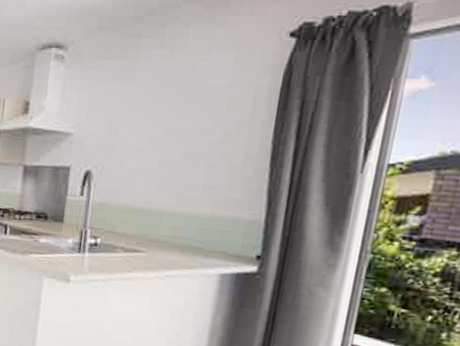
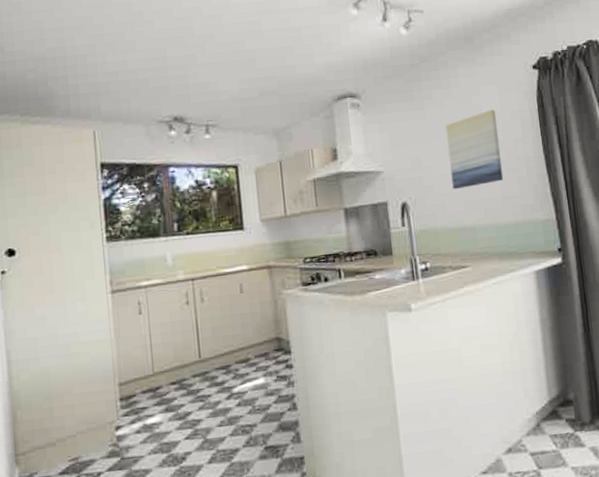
wall art: none [147,81,225,167] -> present [446,109,504,190]

